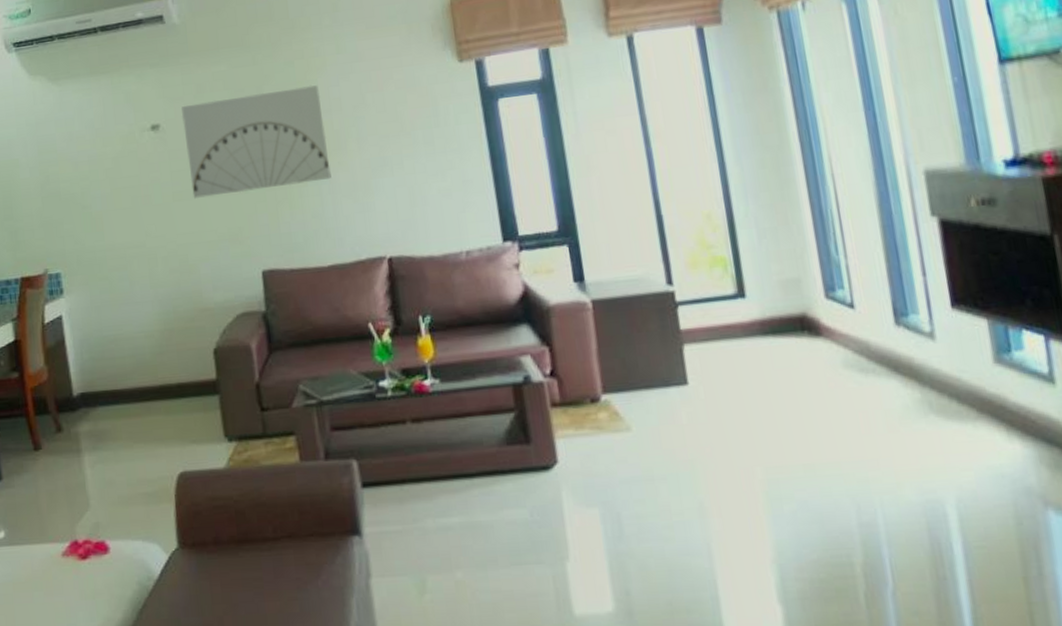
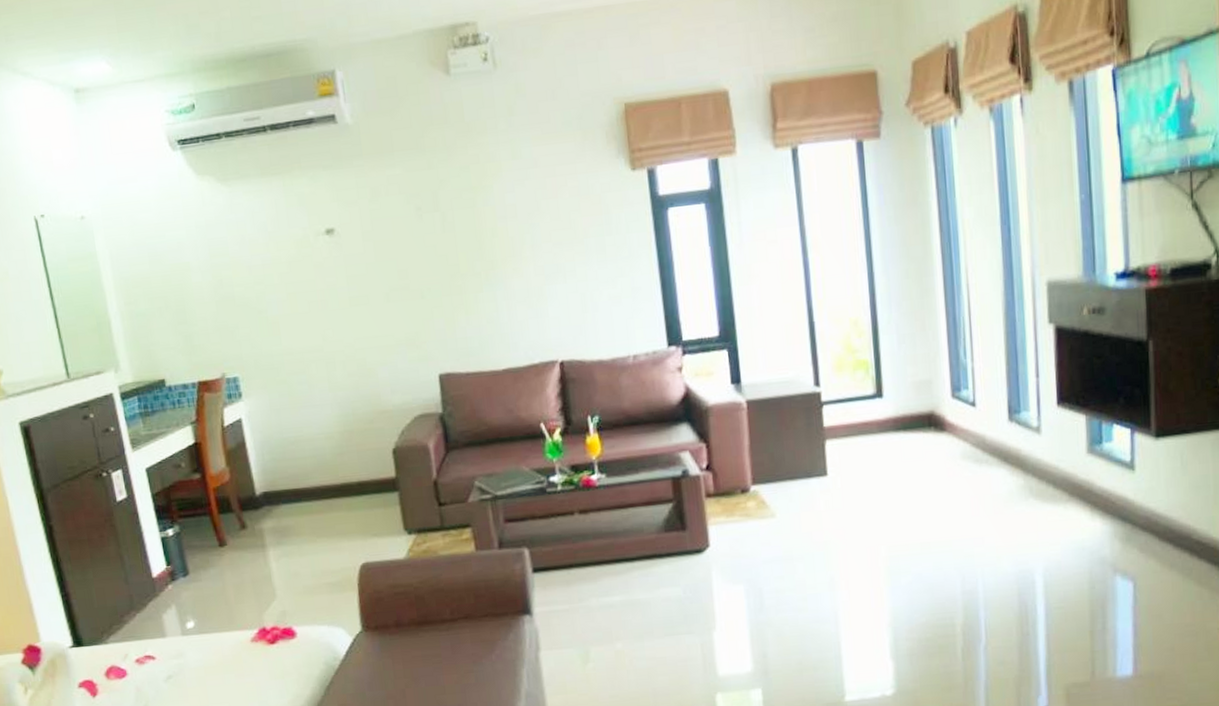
wall art: present [181,85,331,198] -> none [356,190,506,303]

